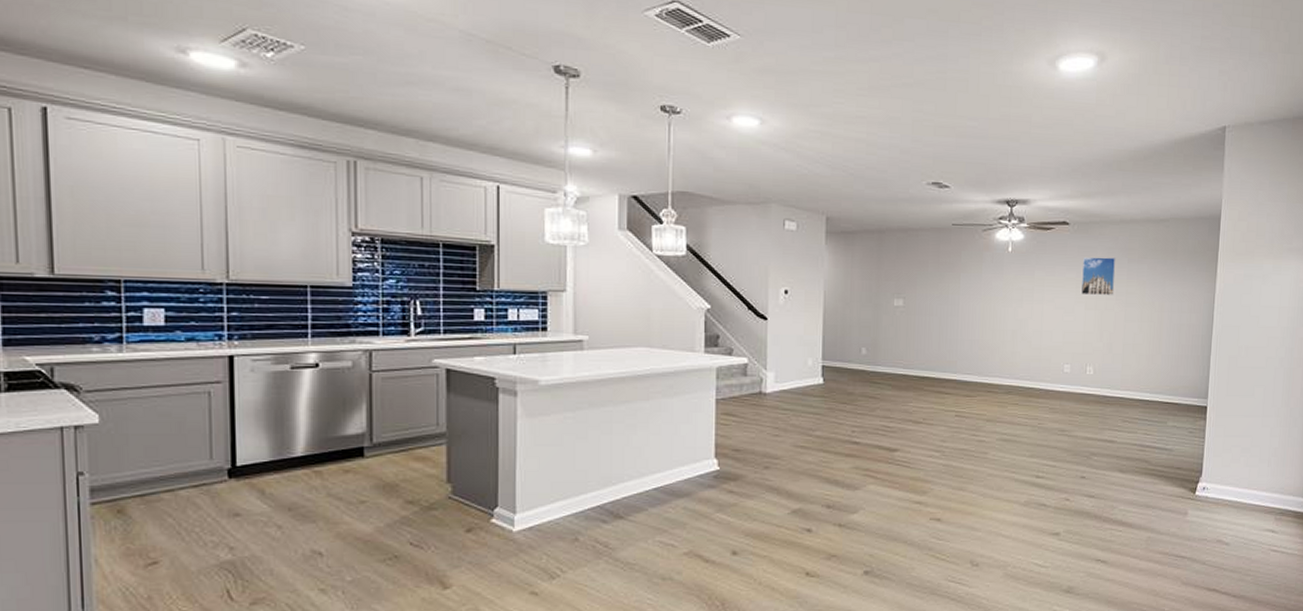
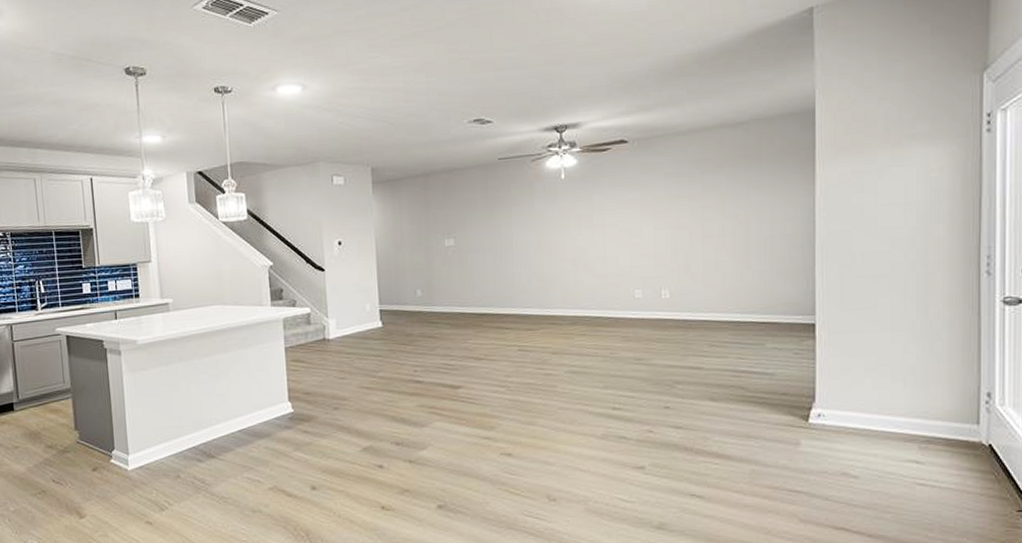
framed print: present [1082,257,1116,295] -> none [647,171,688,214]

